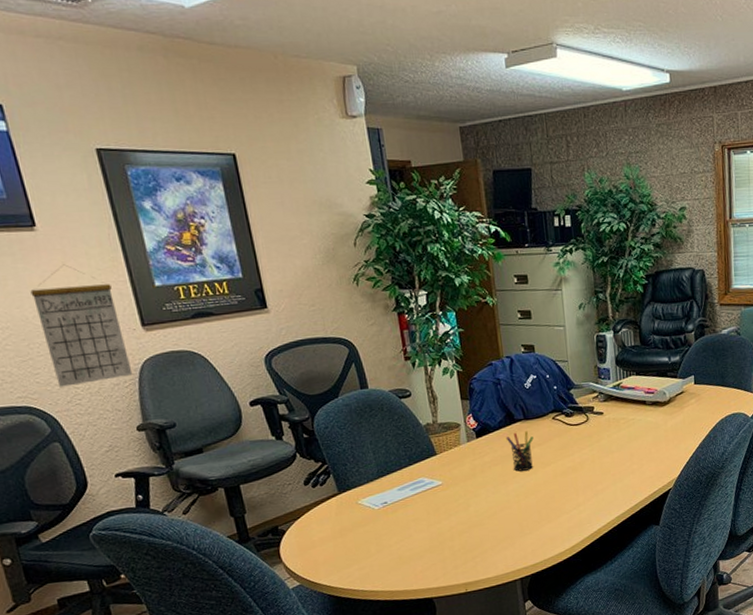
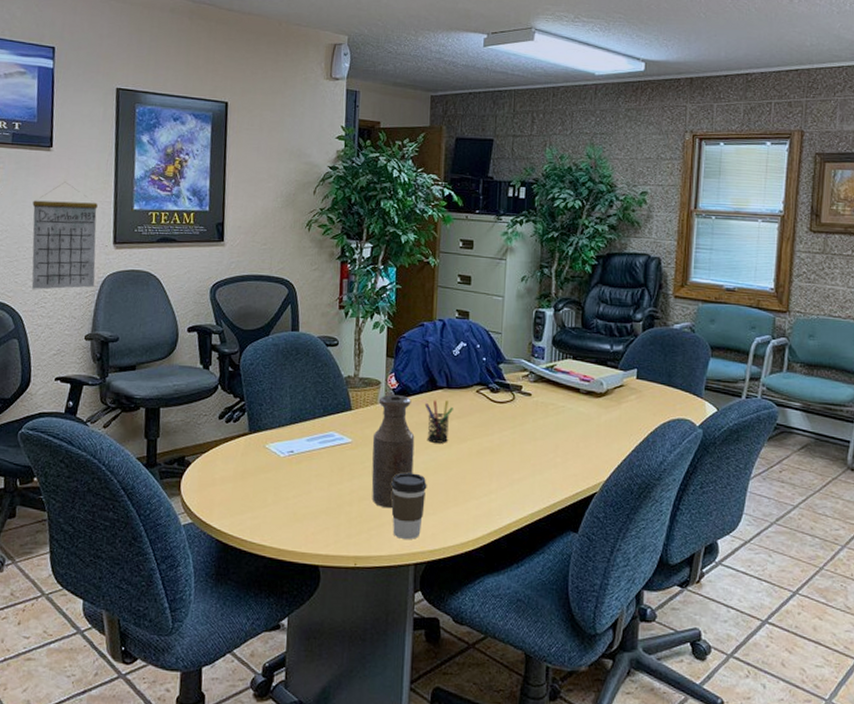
bottle: none [461,433,506,537] -> present [371,395,415,509]
coffee cup: none [486,501,522,560] -> present [391,472,427,540]

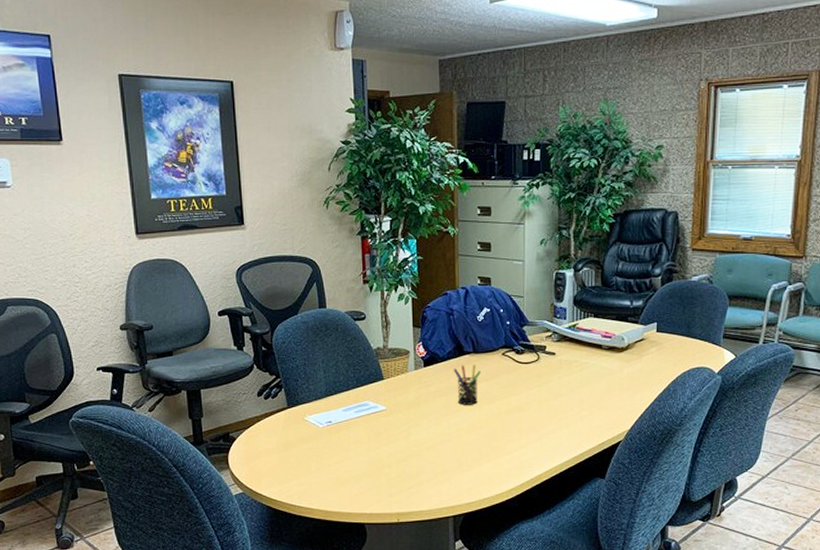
calendar: present [31,182,98,290] -> none [51,175,123,284]
bottle: present [371,395,415,509] -> none [405,363,446,468]
coffee cup: present [391,472,427,540] -> none [426,434,460,495]

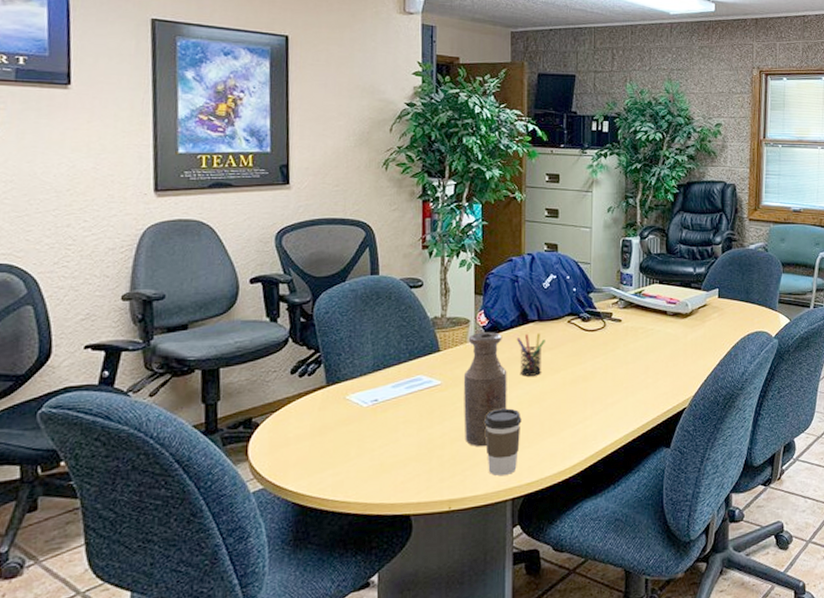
bottle: none [405,363,446,468] -> present [463,332,507,447]
coffee cup: none [426,434,460,495] -> present [484,408,522,476]

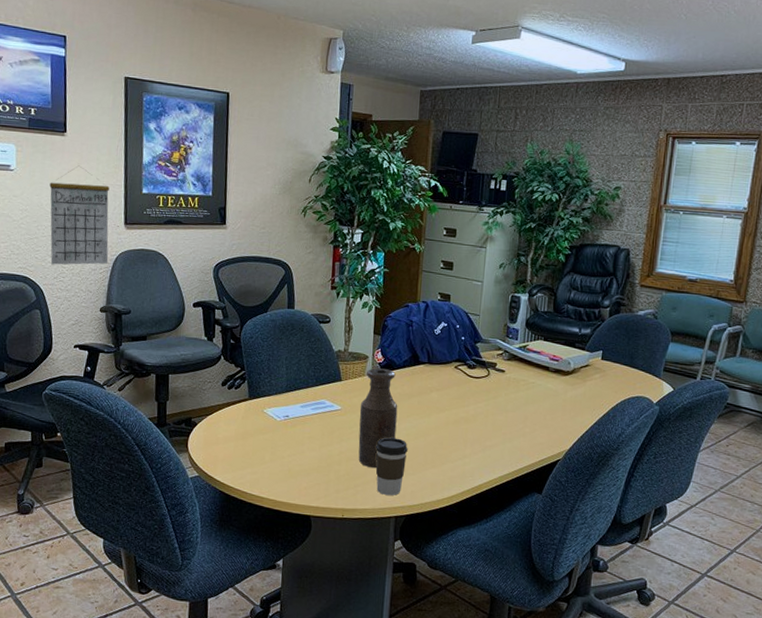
calendar: none [46,123,133,247] -> present [49,165,109,265]
pen holder: present [516,333,545,376] -> none [407,374,433,413]

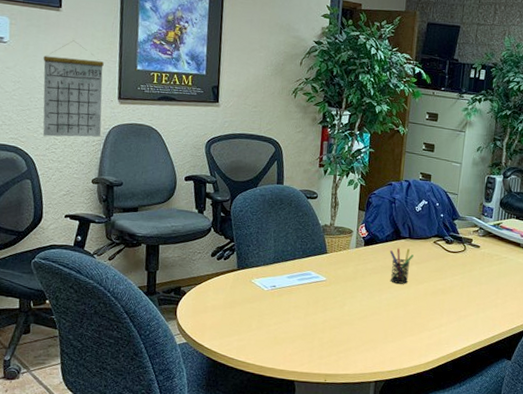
bottle: present [358,368,398,469] -> none [341,242,380,336]
coffee cup: present [375,437,408,496] -> none [357,307,389,362]
pen holder: none [407,374,433,413] -> present [389,248,414,284]

